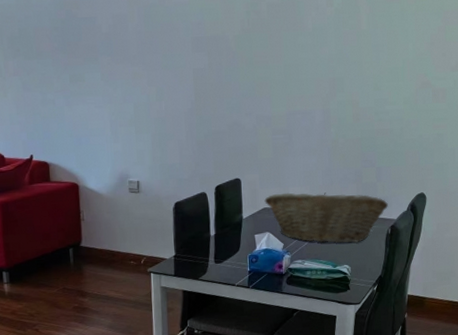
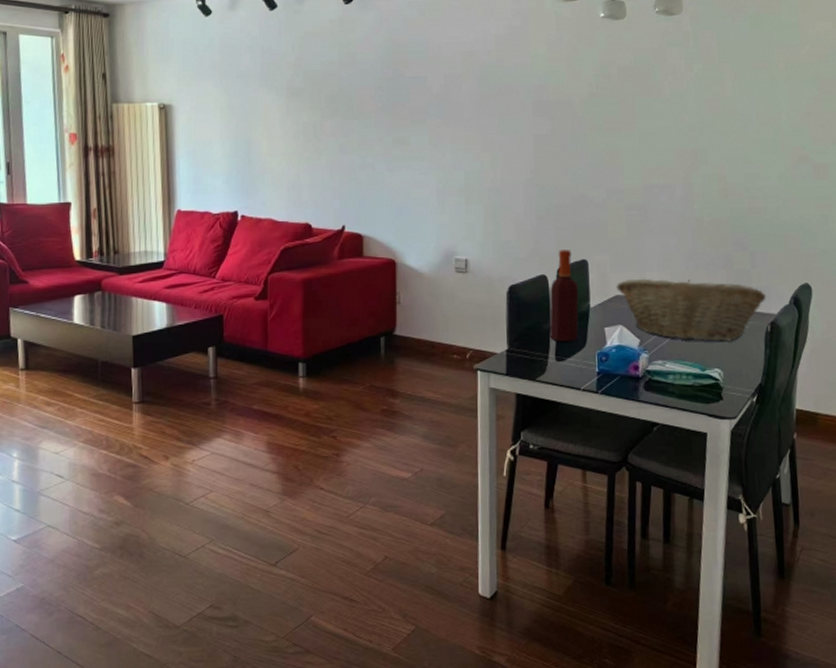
bottle: none [208,170,234,248] -> present [549,250,579,343]

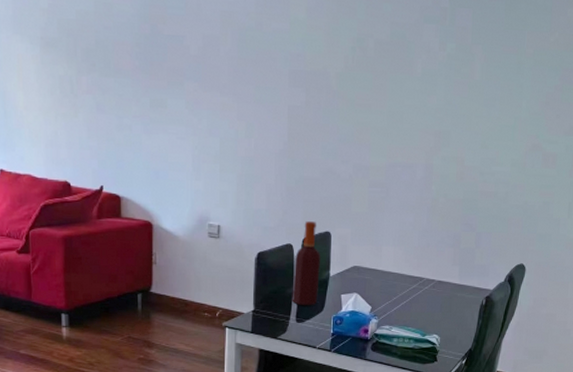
fruit basket: present [616,278,766,342] -> none [355,251,485,312]

